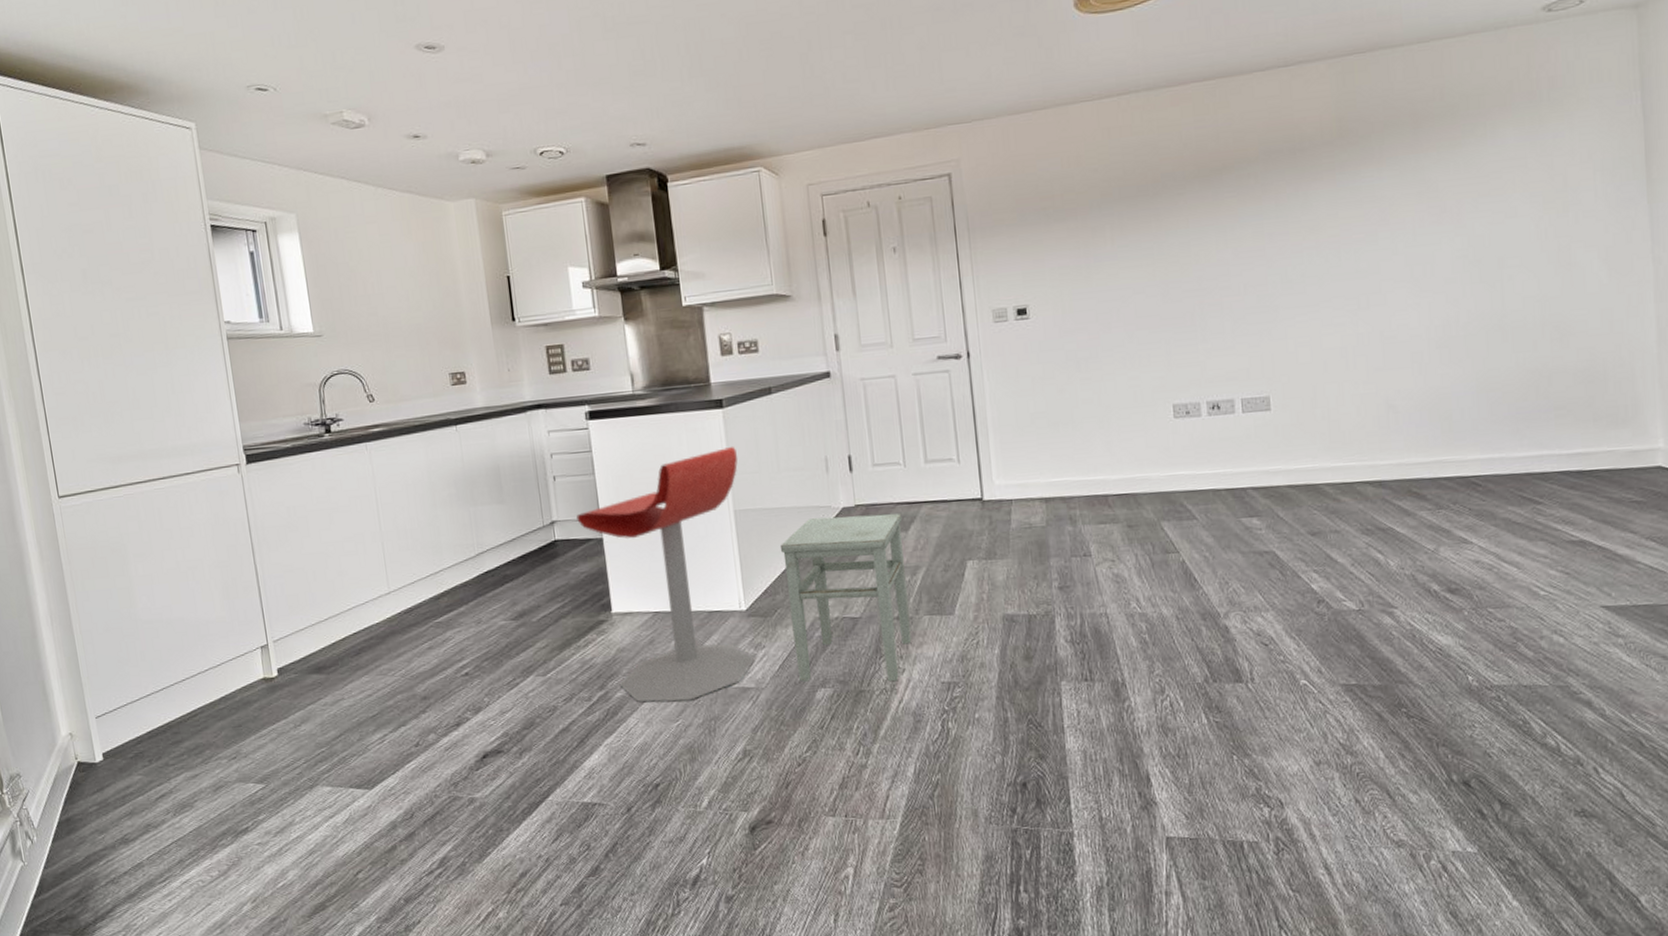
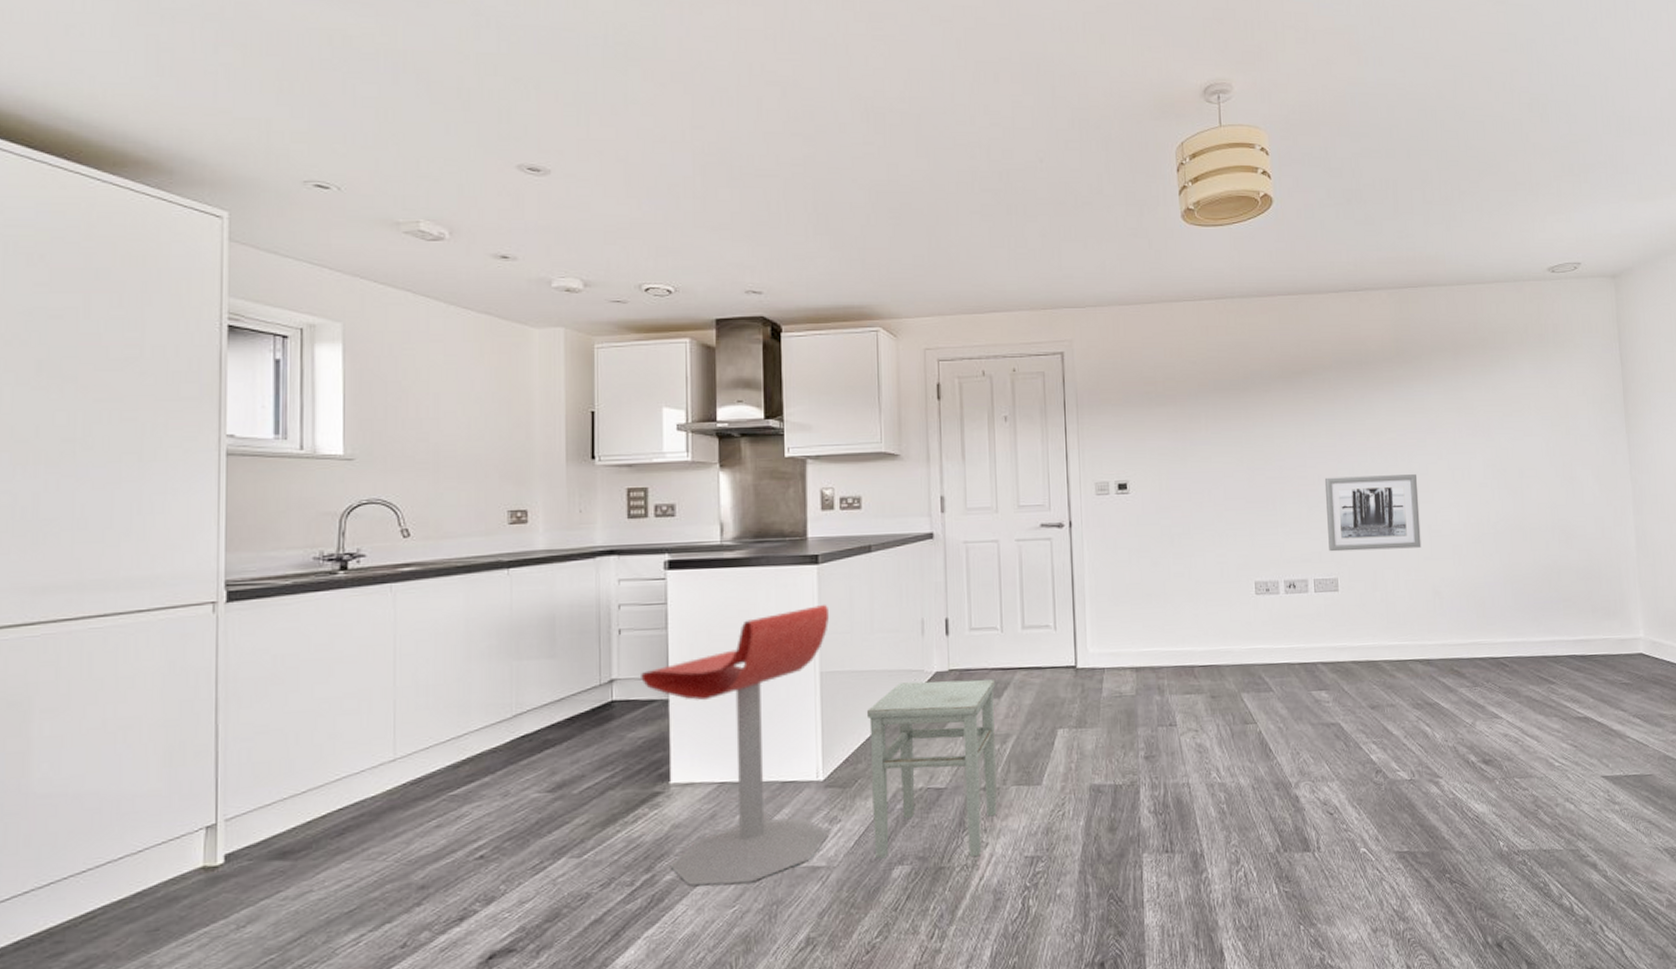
wall art: none [1251,274,1372,368] -> present [1324,474,1422,552]

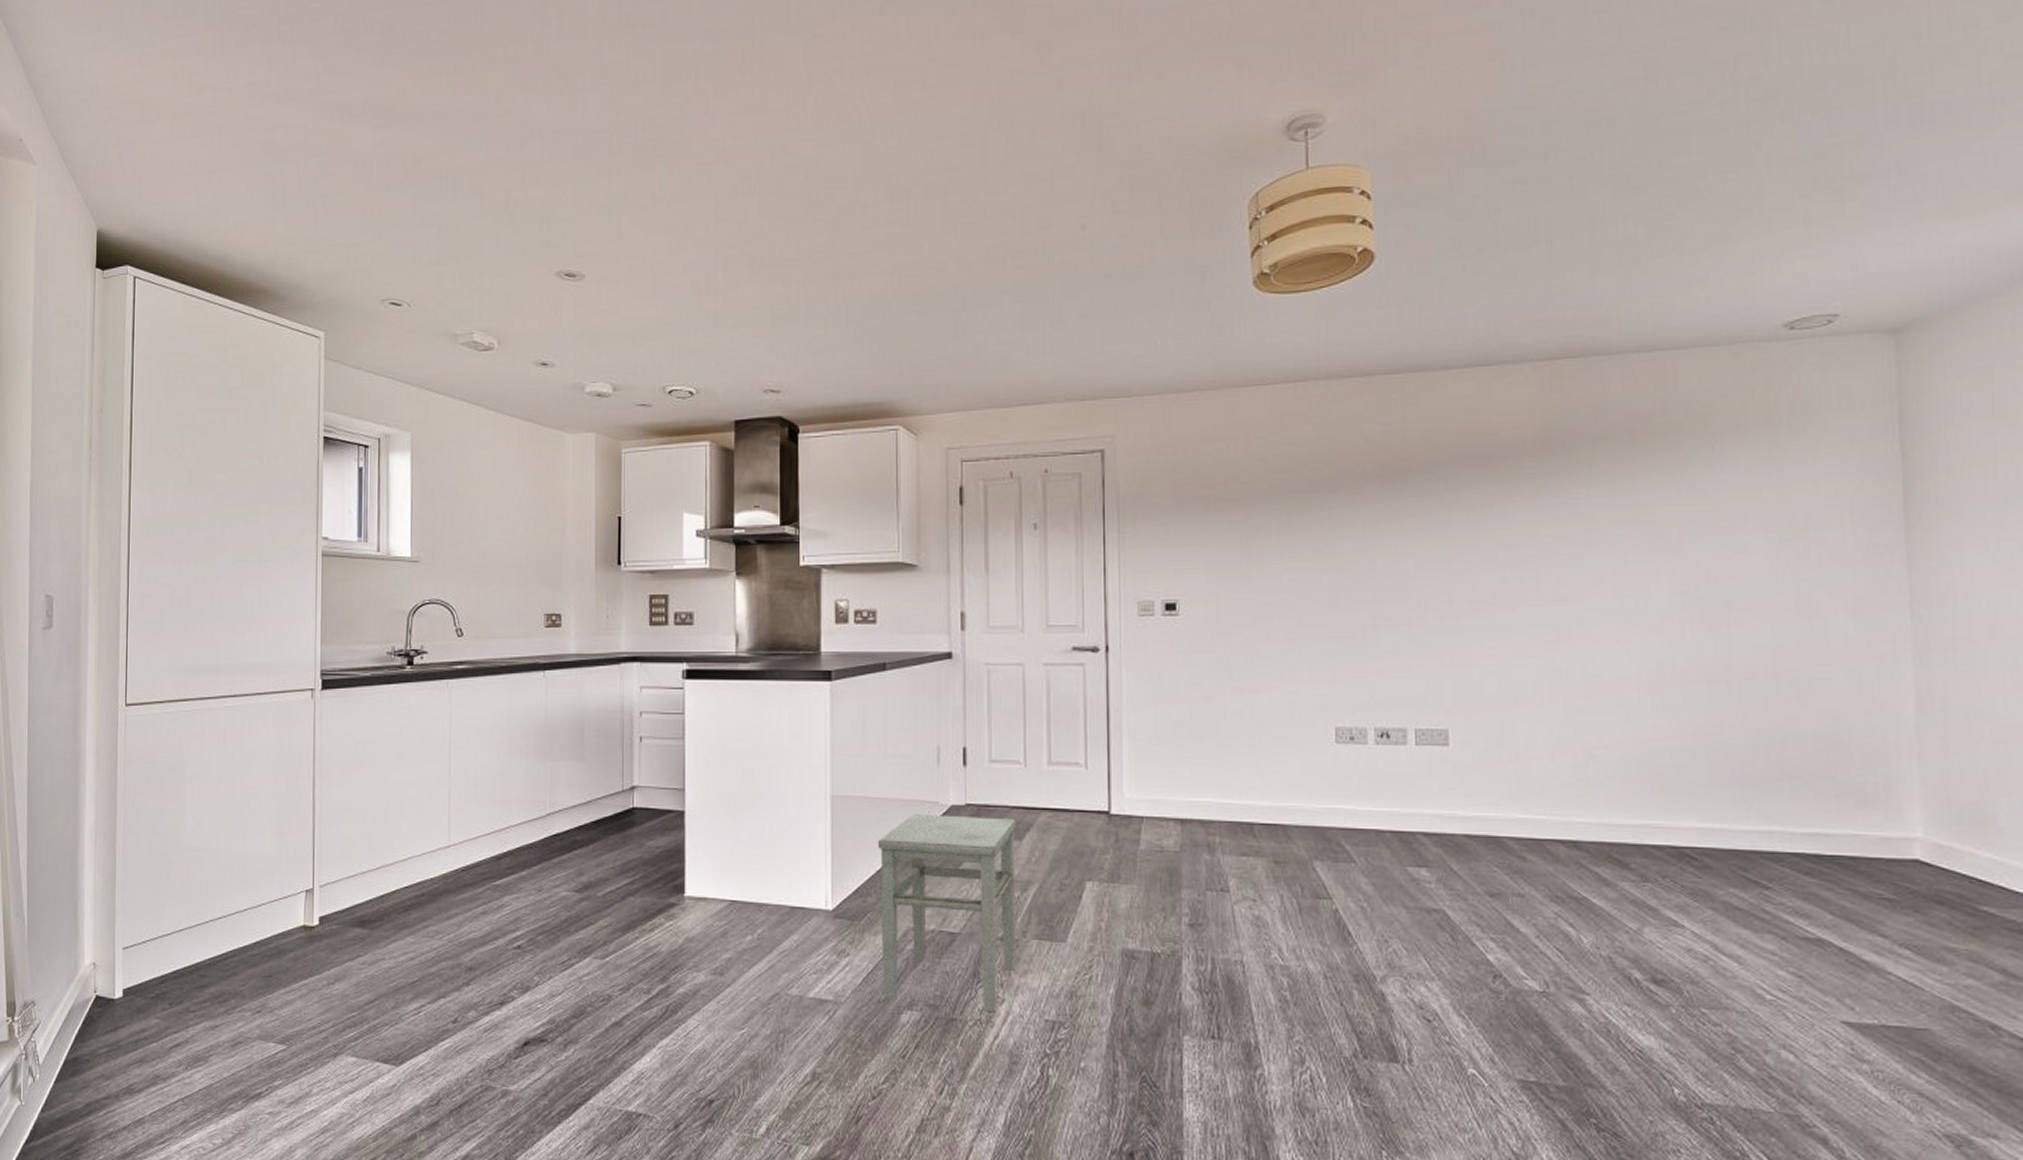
stool: present [641,604,830,887] -> none [659,723,840,1007]
wall art: present [1324,474,1422,552] -> none [1434,601,1571,696]

